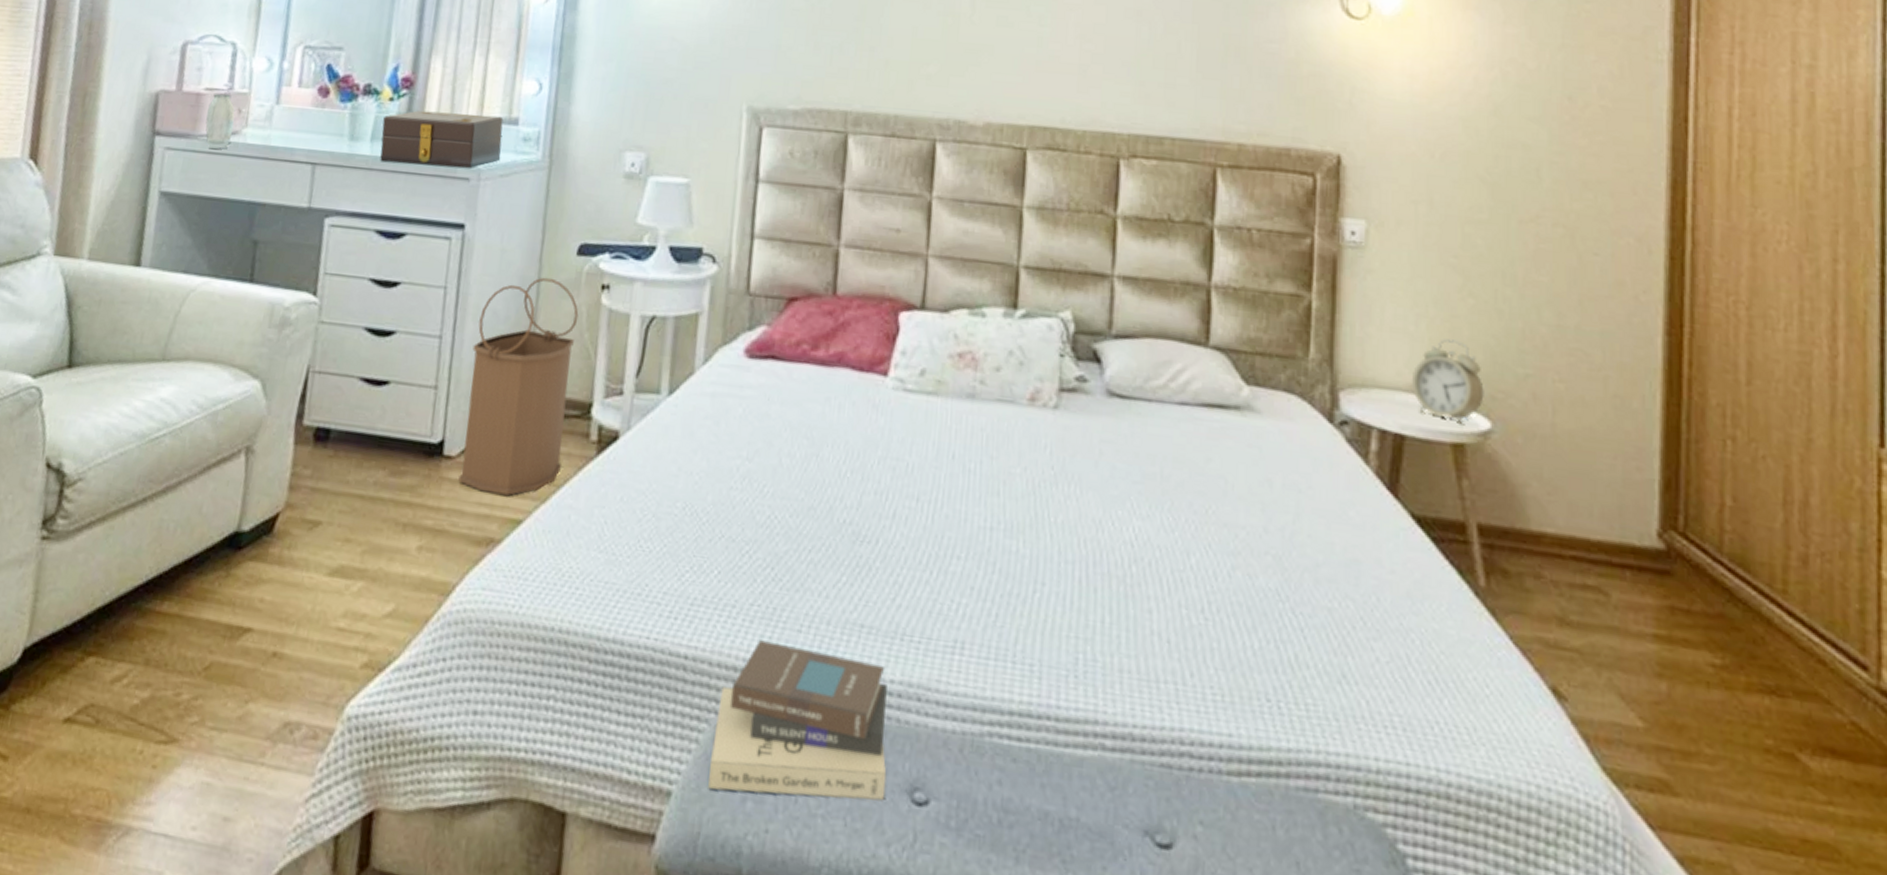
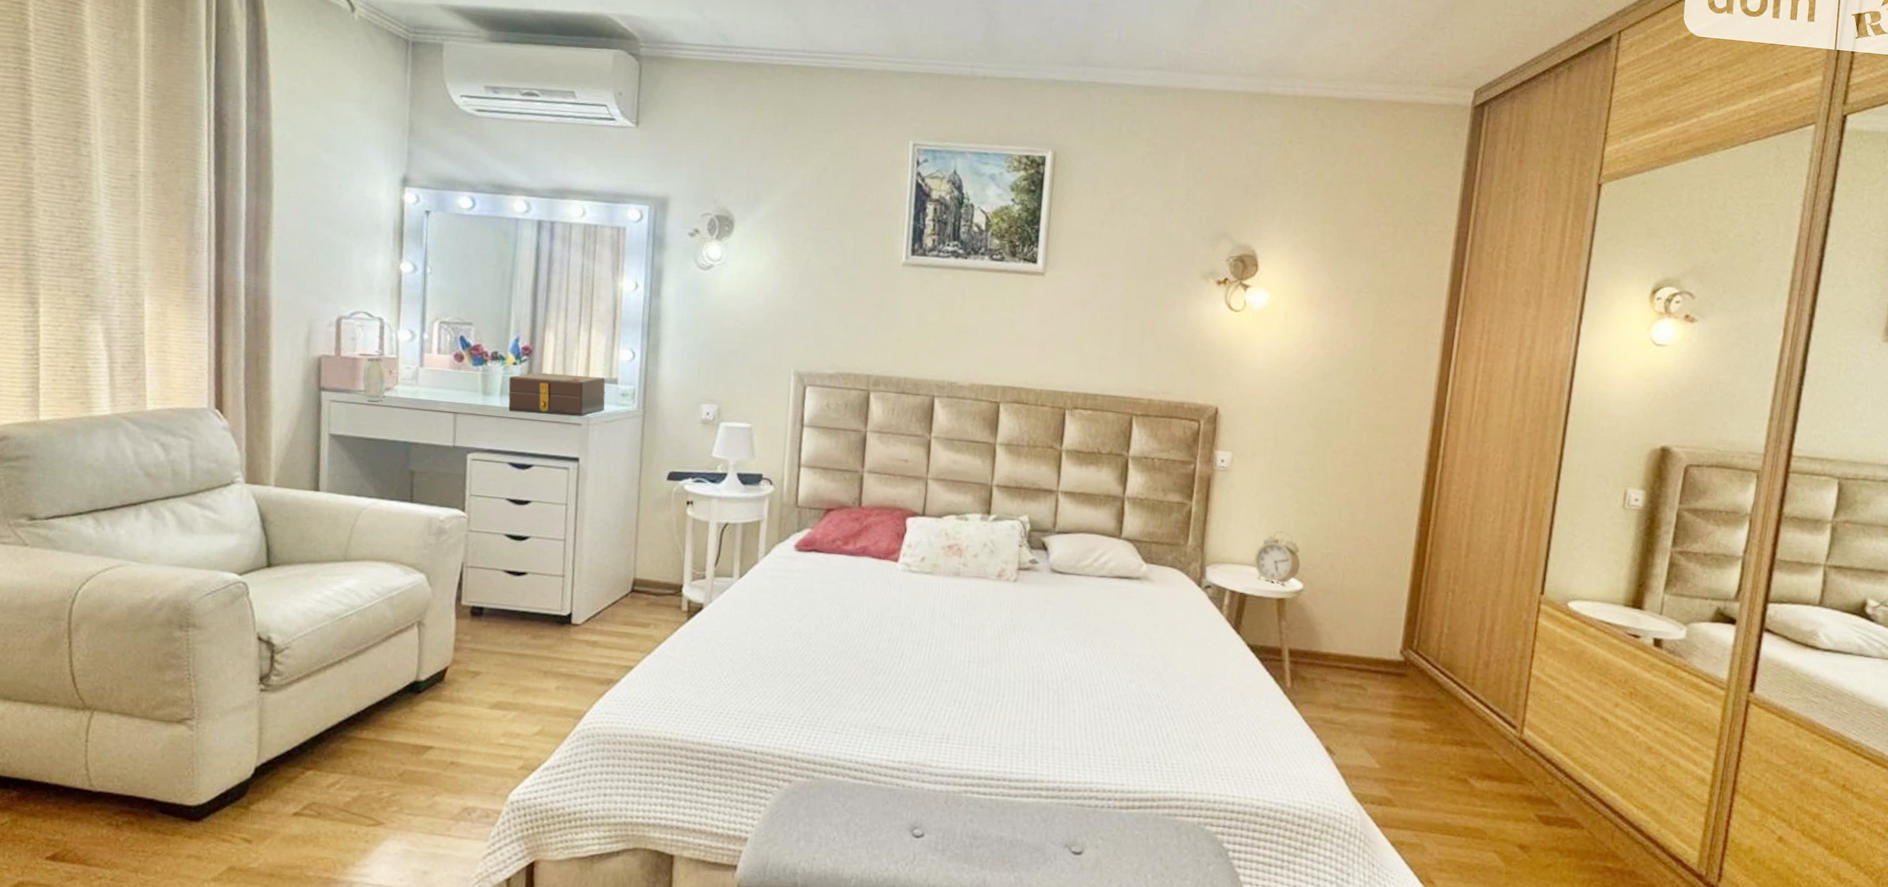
basket: present [458,277,579,496] -> none [584,496,670,650]
books: present [708,640,887,801] -> none [773,739,897,836]

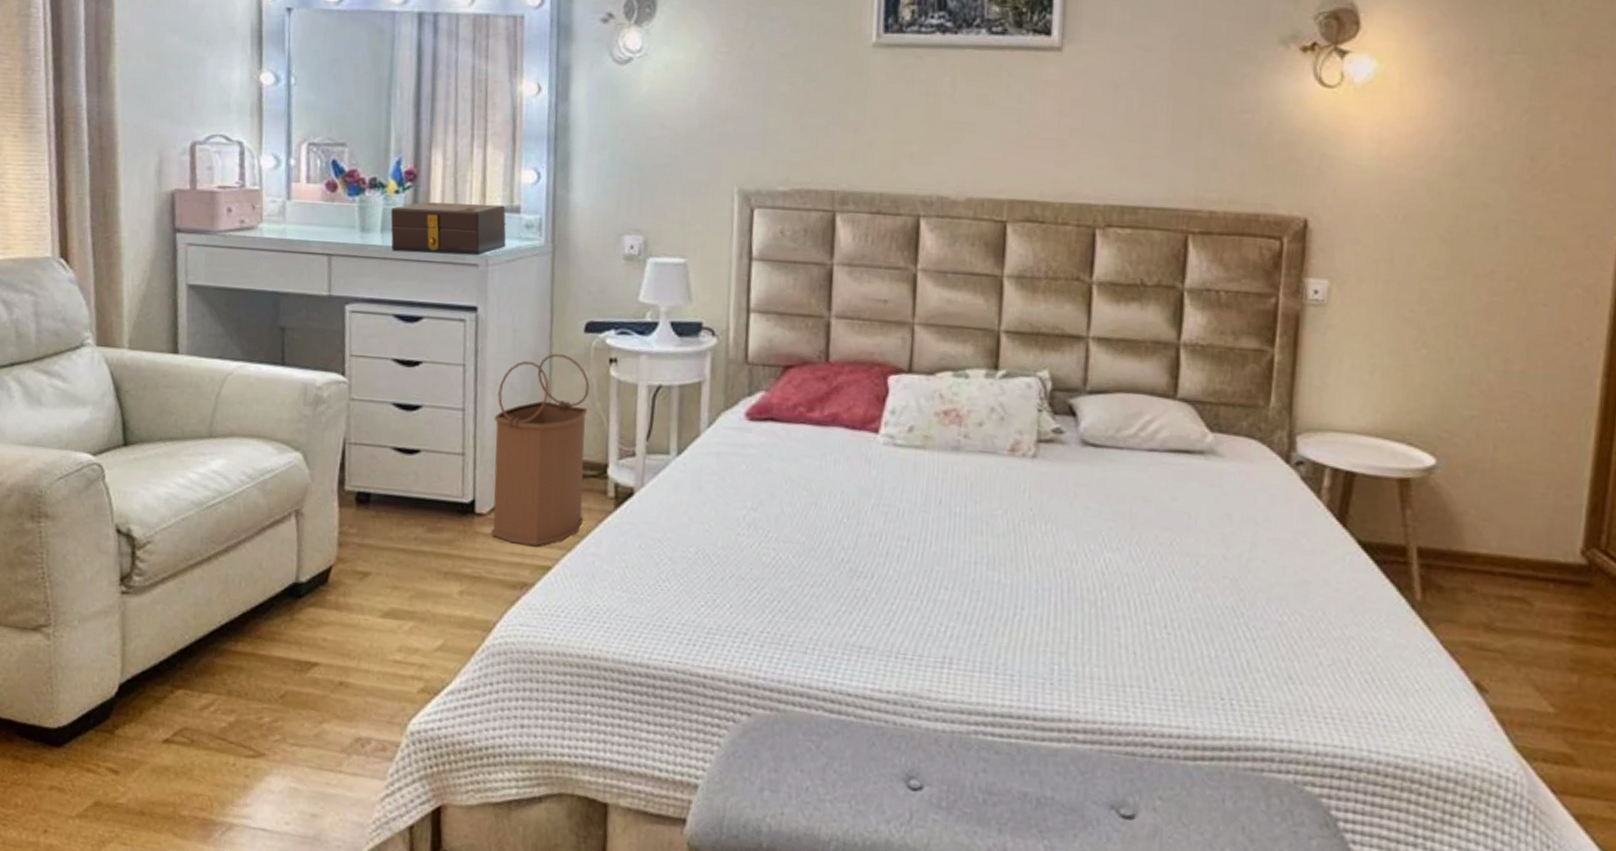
vase: present [362,358,387,402] -> none [222,190,250,244]
basket: none [584,496,670,650] -> present [491,353,590,546]
alarm clock: present [1253,531,1300,586] -> none [1363,386,1431,461]

